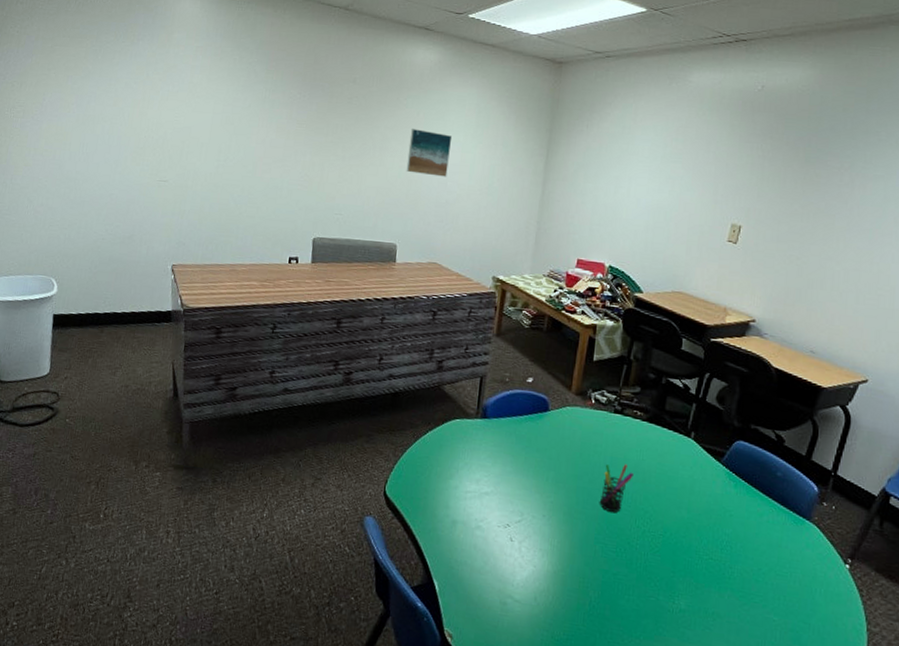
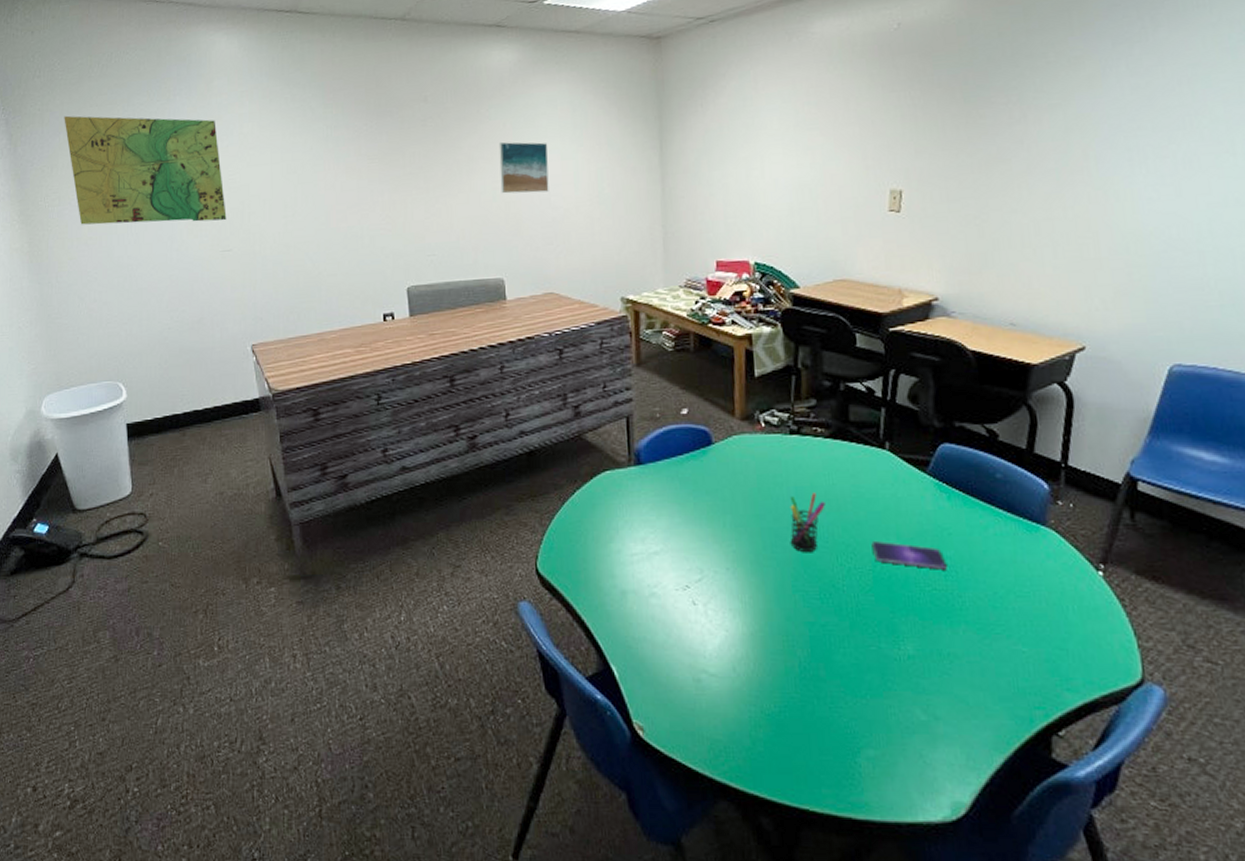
map: none [38,41,171,155] -> present [64,115,227,225]
smartphone: none [665,511,724,544] -> present [871,540,947,570]

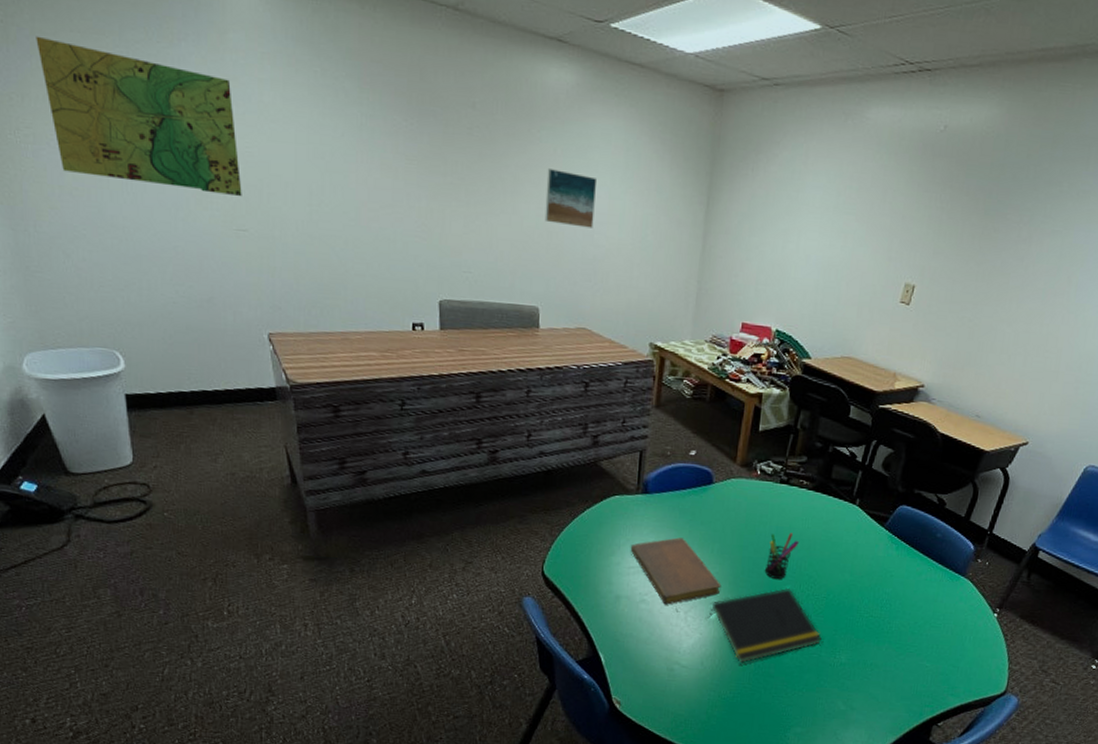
notebook: none [630,512,742,597] -> present [630,537,722,605]
notepad: none [732,561,877,666] -> present [708,587,822,664]
smartphone: present [871,540,947,570] -> none [829,575,885,602]

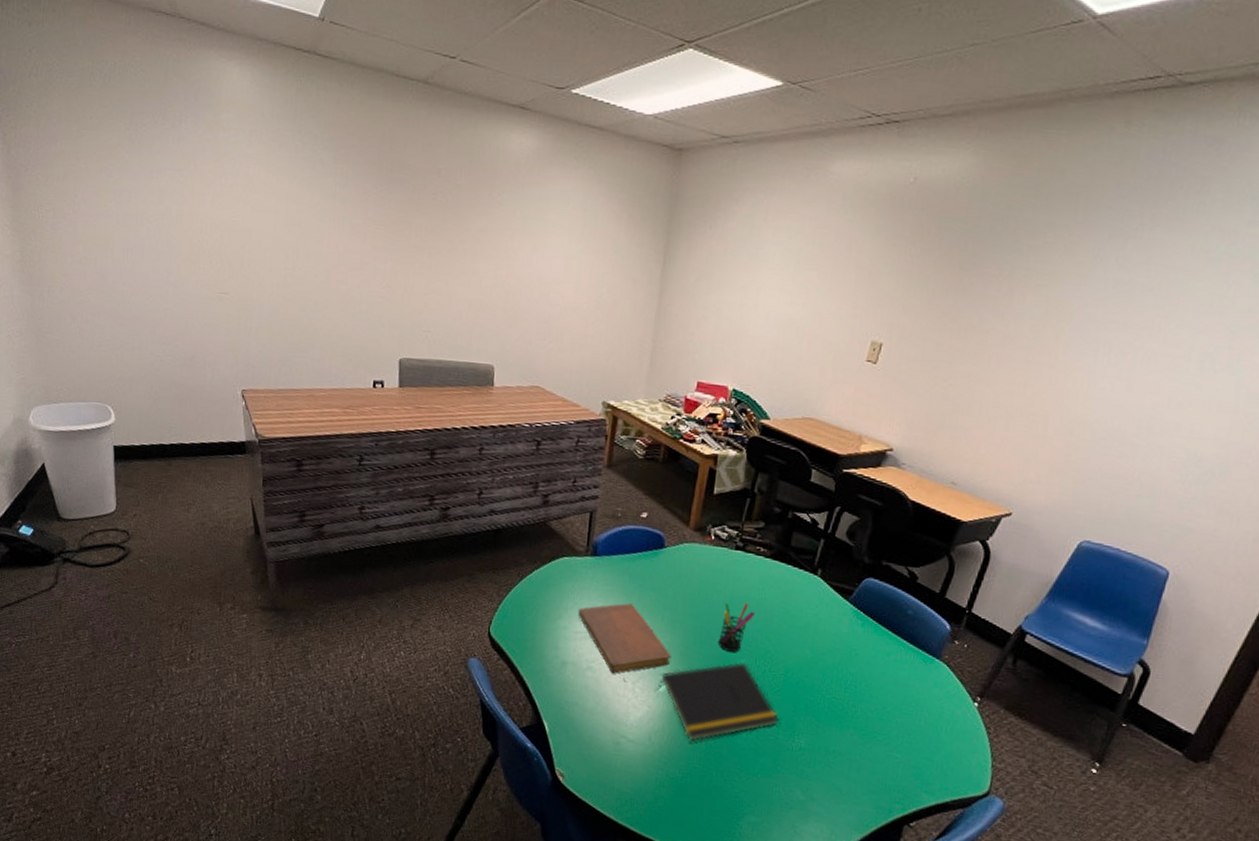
map: present [36,36,242,197] -> none [61,123,226,263]
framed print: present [544,169,598,228] -> none [502,230,555,288]

